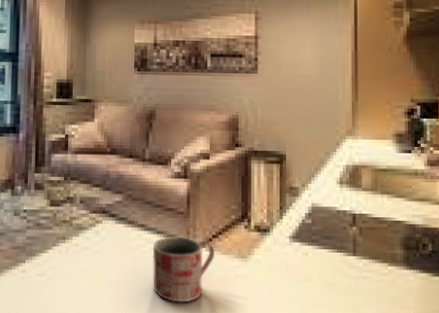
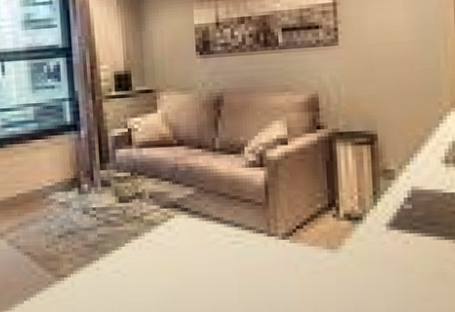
mug: present [152,236,216,303] -> none [230,228,301,297]

